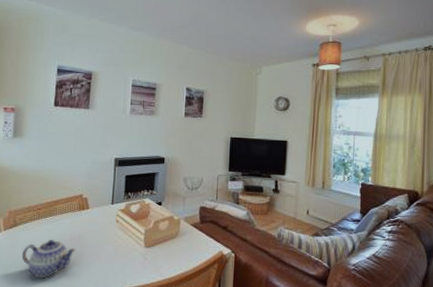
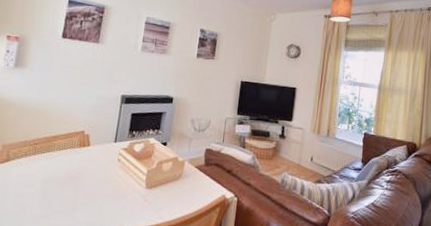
teapot: present [21,240,76,279] -> none [12,177,72,218]

